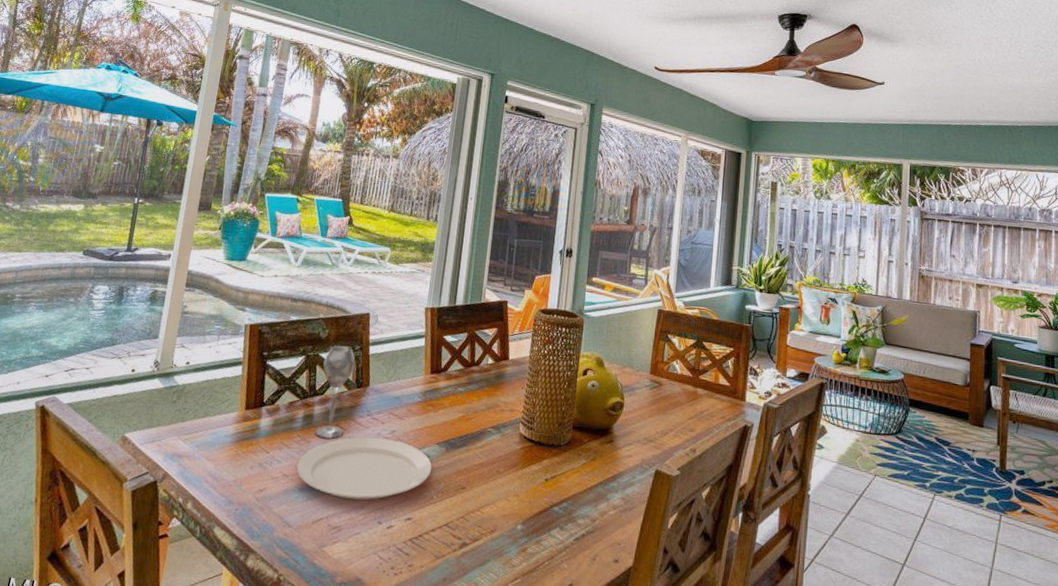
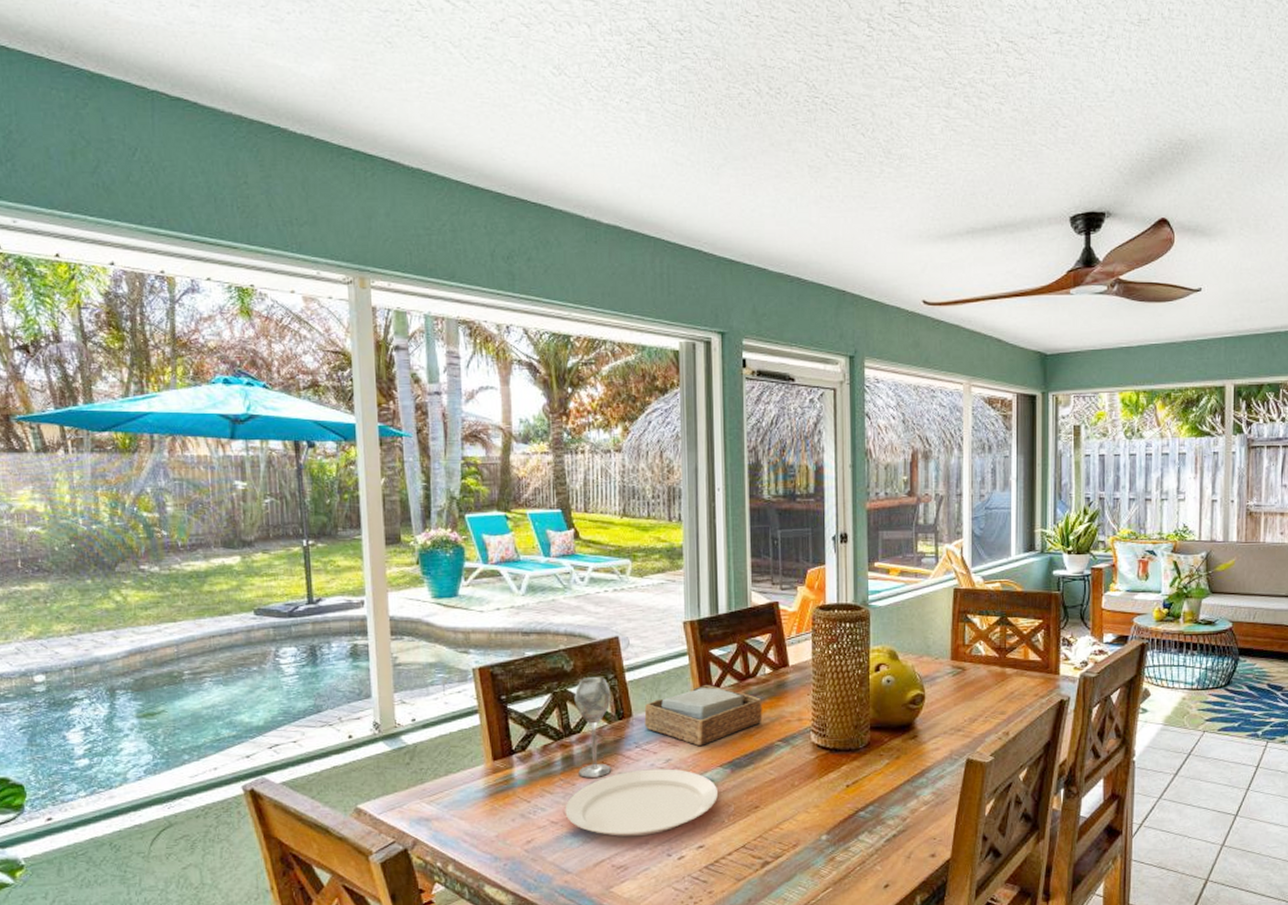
napkin holder: none [378,366,482,422] -> present [644,685,762,746]

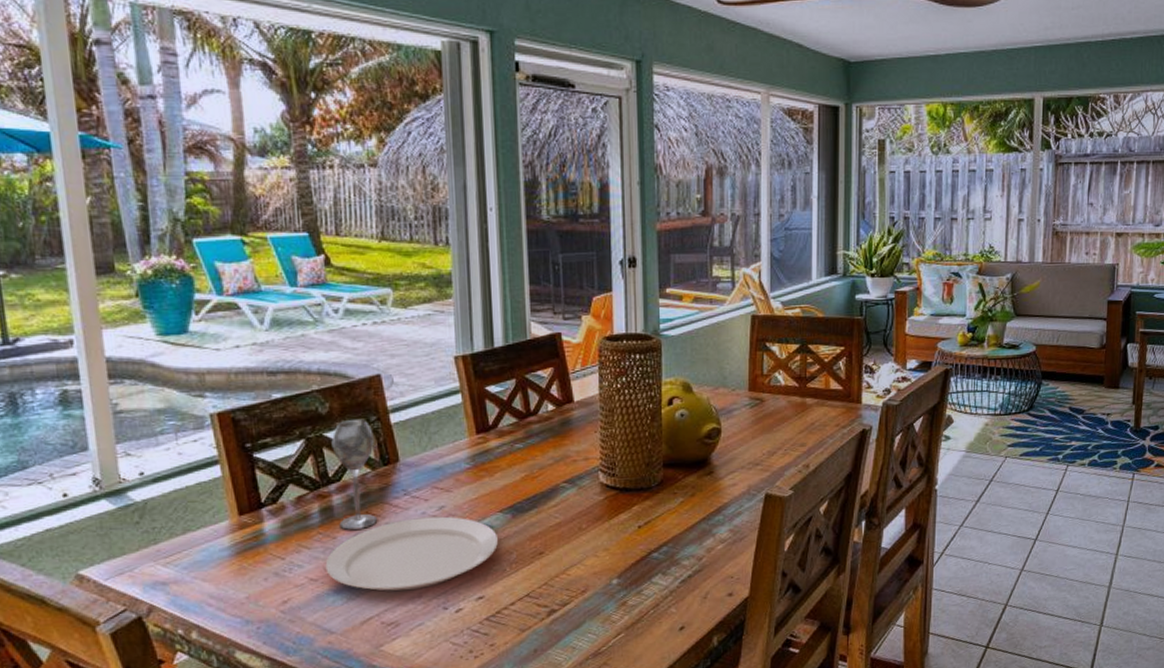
napkin holder: present [644,685,762,746] -> none [412,425,546,491]

